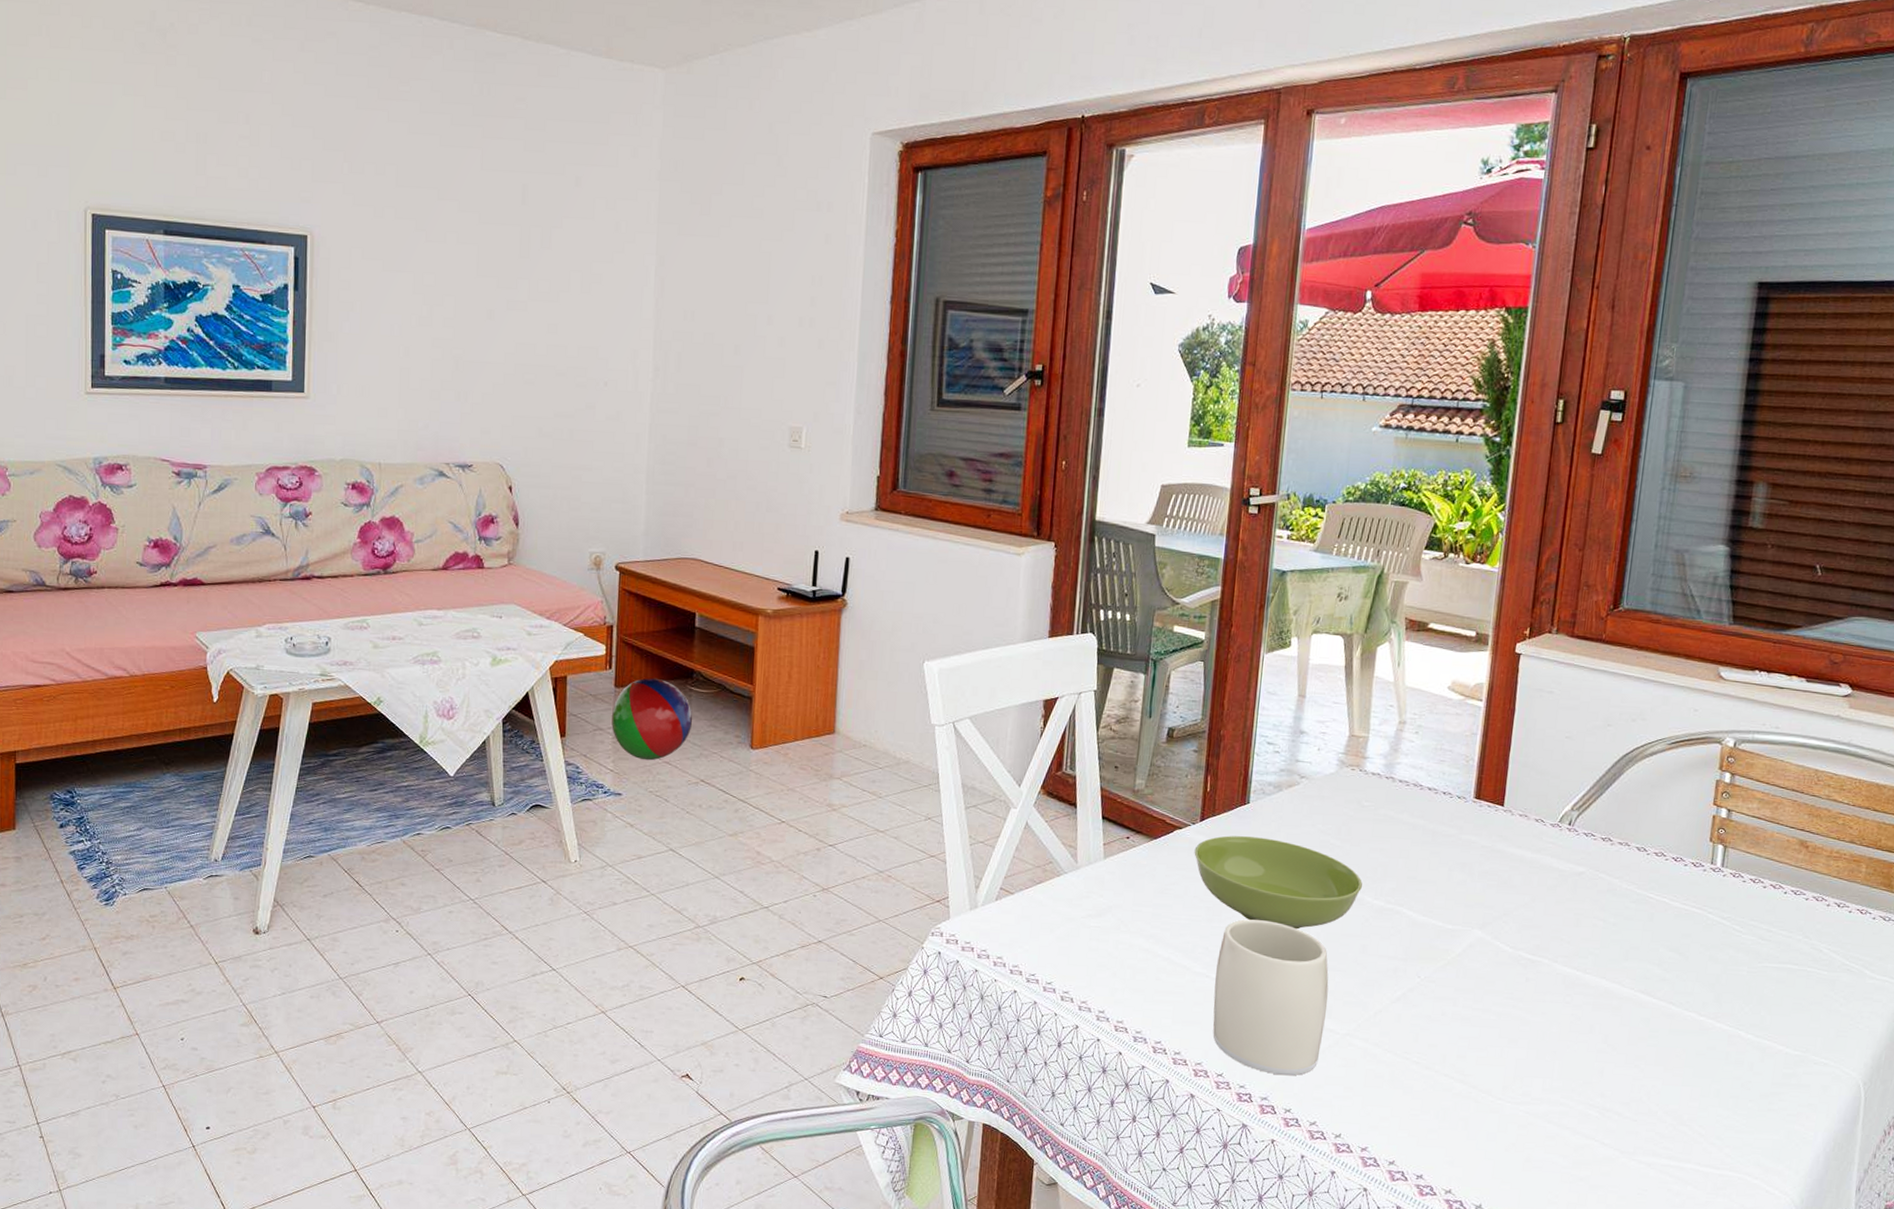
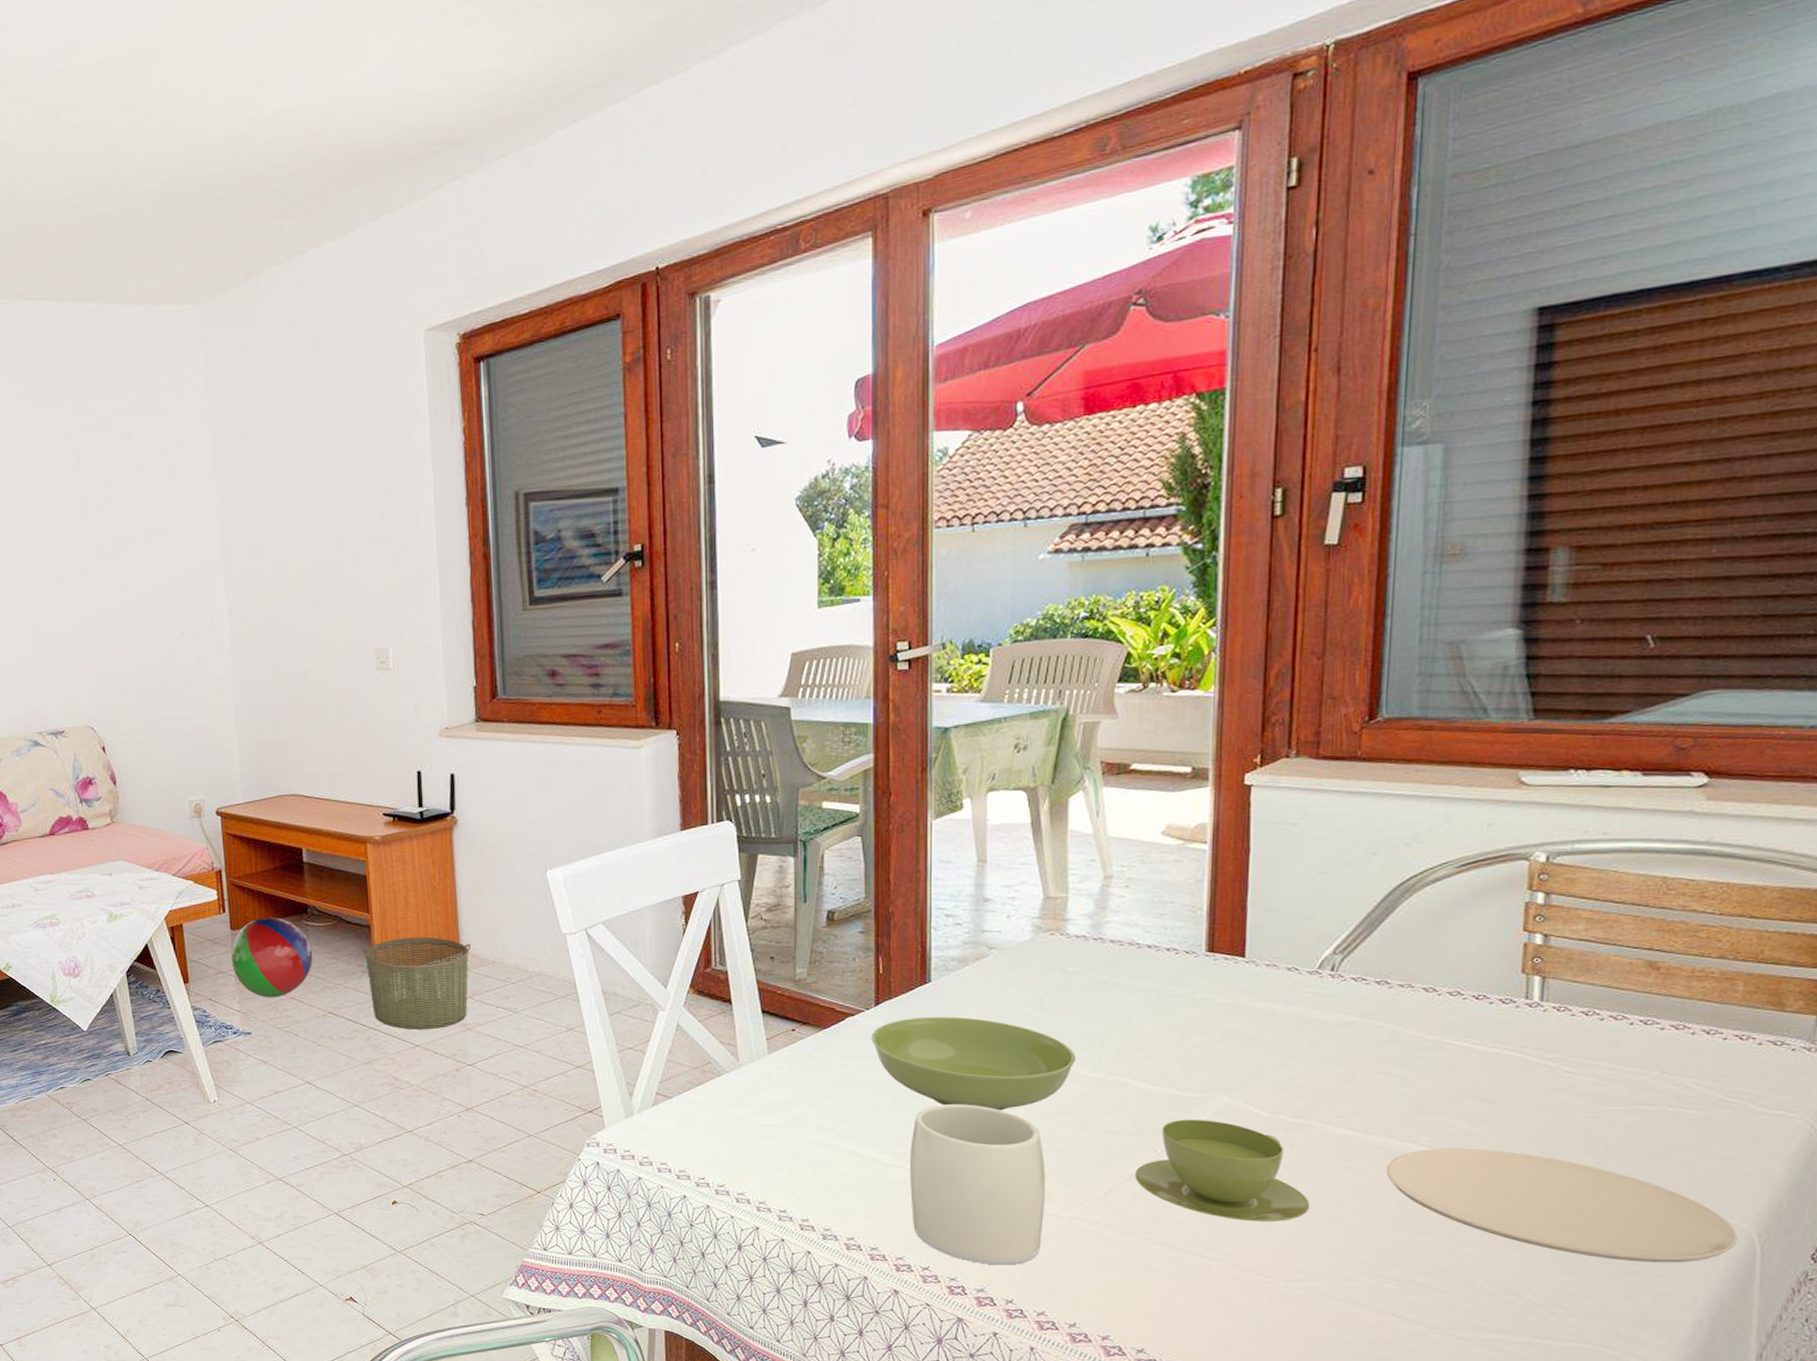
basket: none [741,712,846,806] -> present [362,937,472,1030]
teacup: none [1400,949,1537,1049] -> present [1135,1119,1310,1222]
plate: none [1597,991,1850,1104] -> present [1386,1148,1738,1263]

